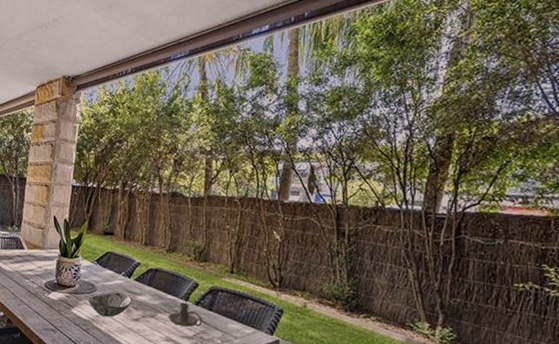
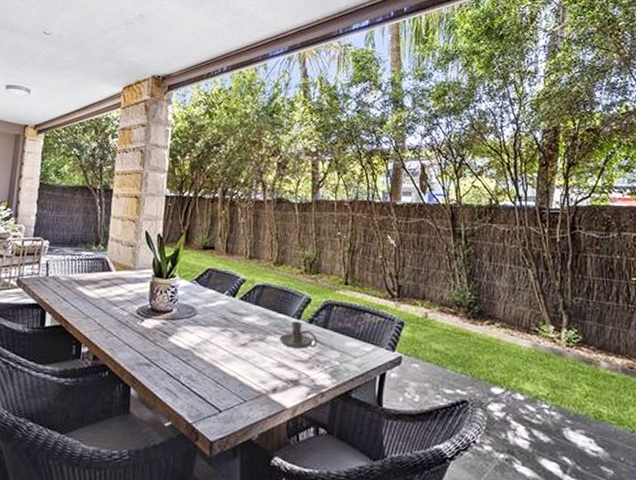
decorative bowl: present [87,292,132,317] -> none [187,314,238,344]

